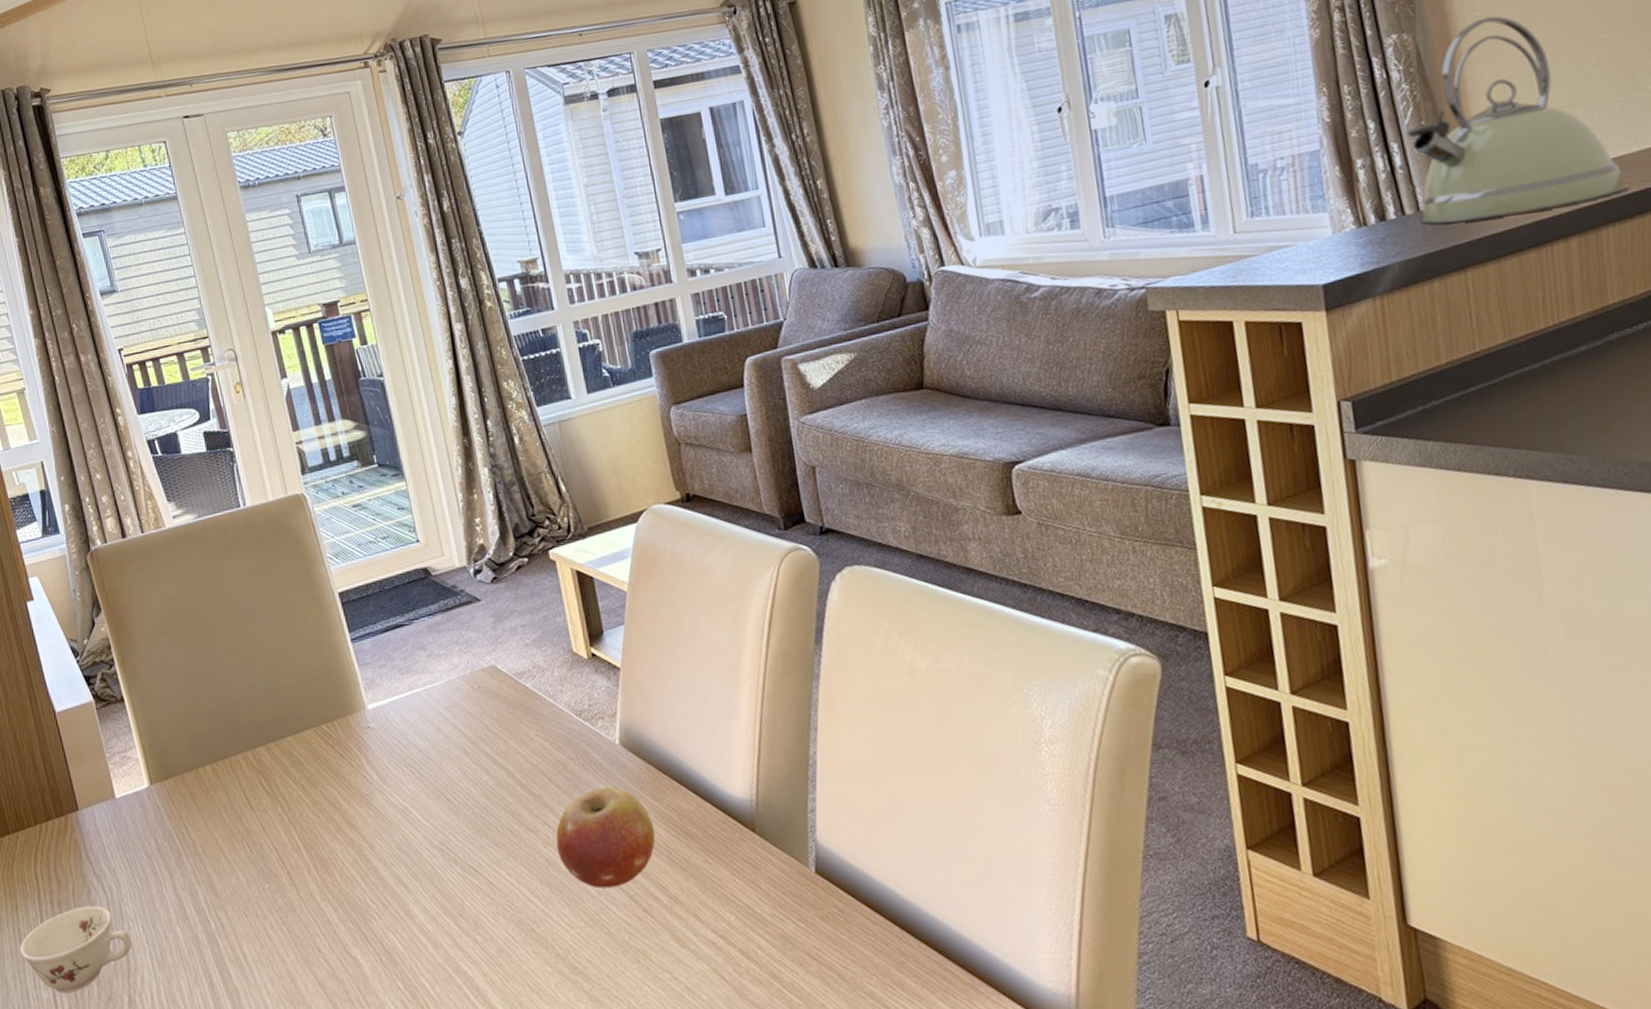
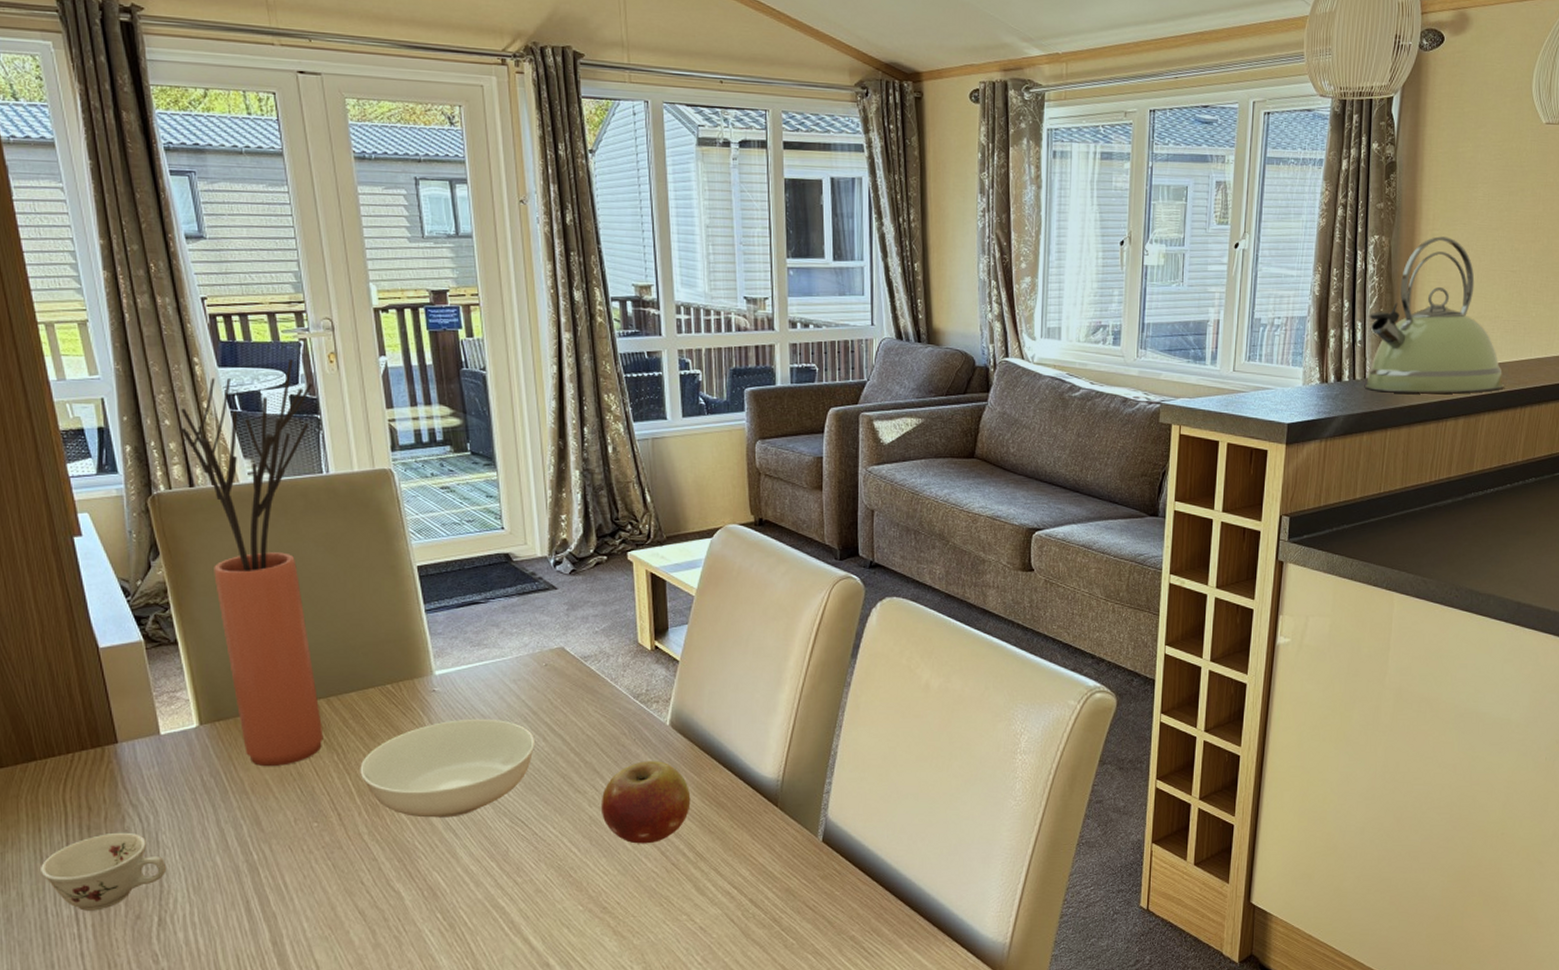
vase: none [109,396,267,825] -> present [180,359,324,767]
bowl: none [304,753,479,871] -> present [360,718,536,818]

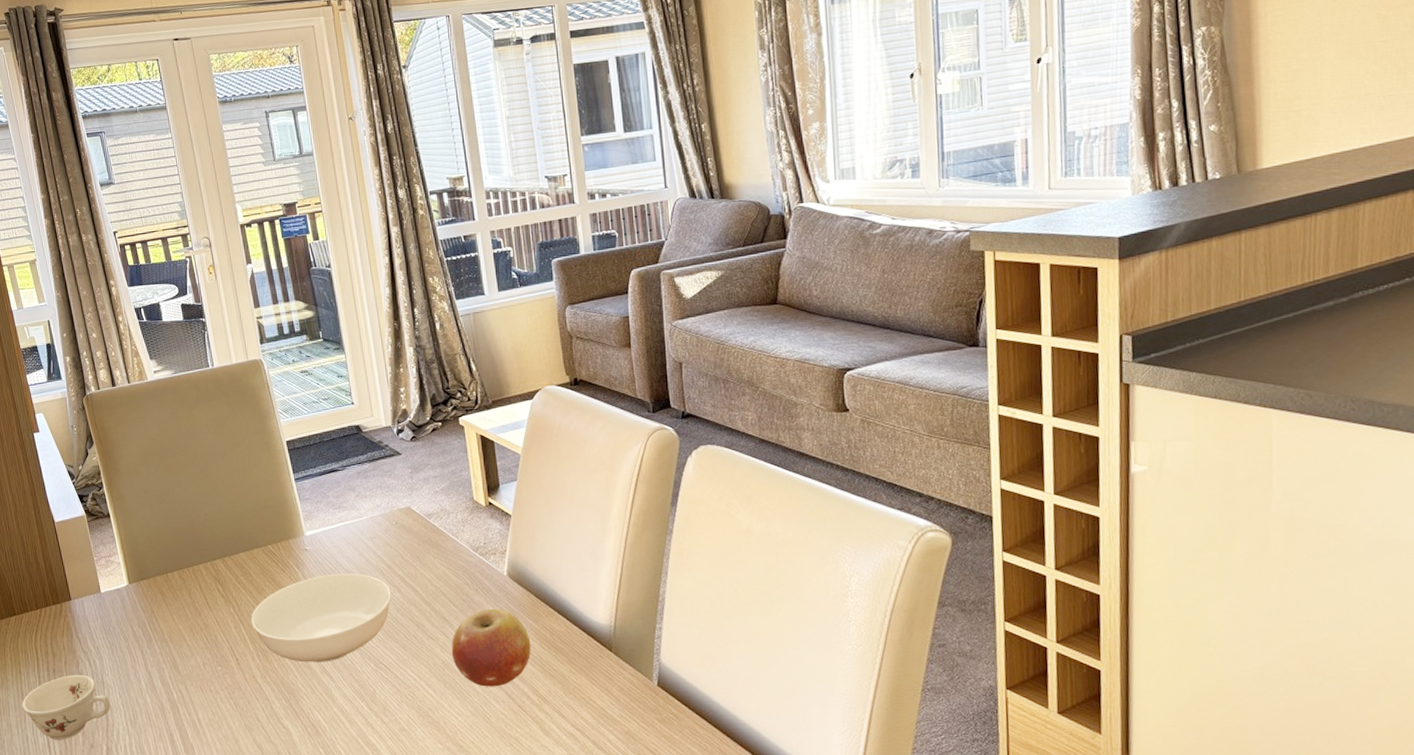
vase: present [180,359,324,767] -> none [103,274,222,619]
kettle: present [1364,236,1504,394] -> none [1204,15,1387,193]

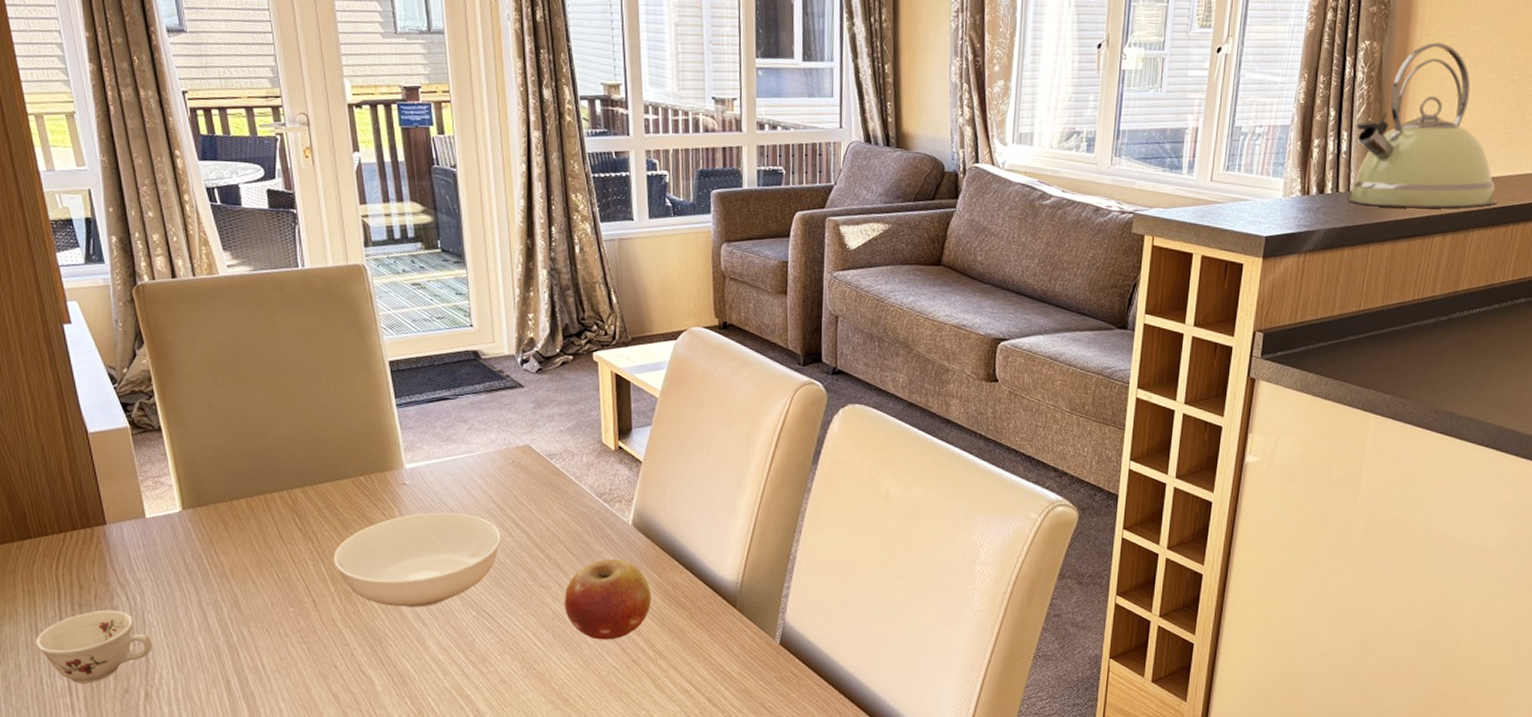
kettle: none [1204,15,1387,193] -> present [1347,42,1497,209]

